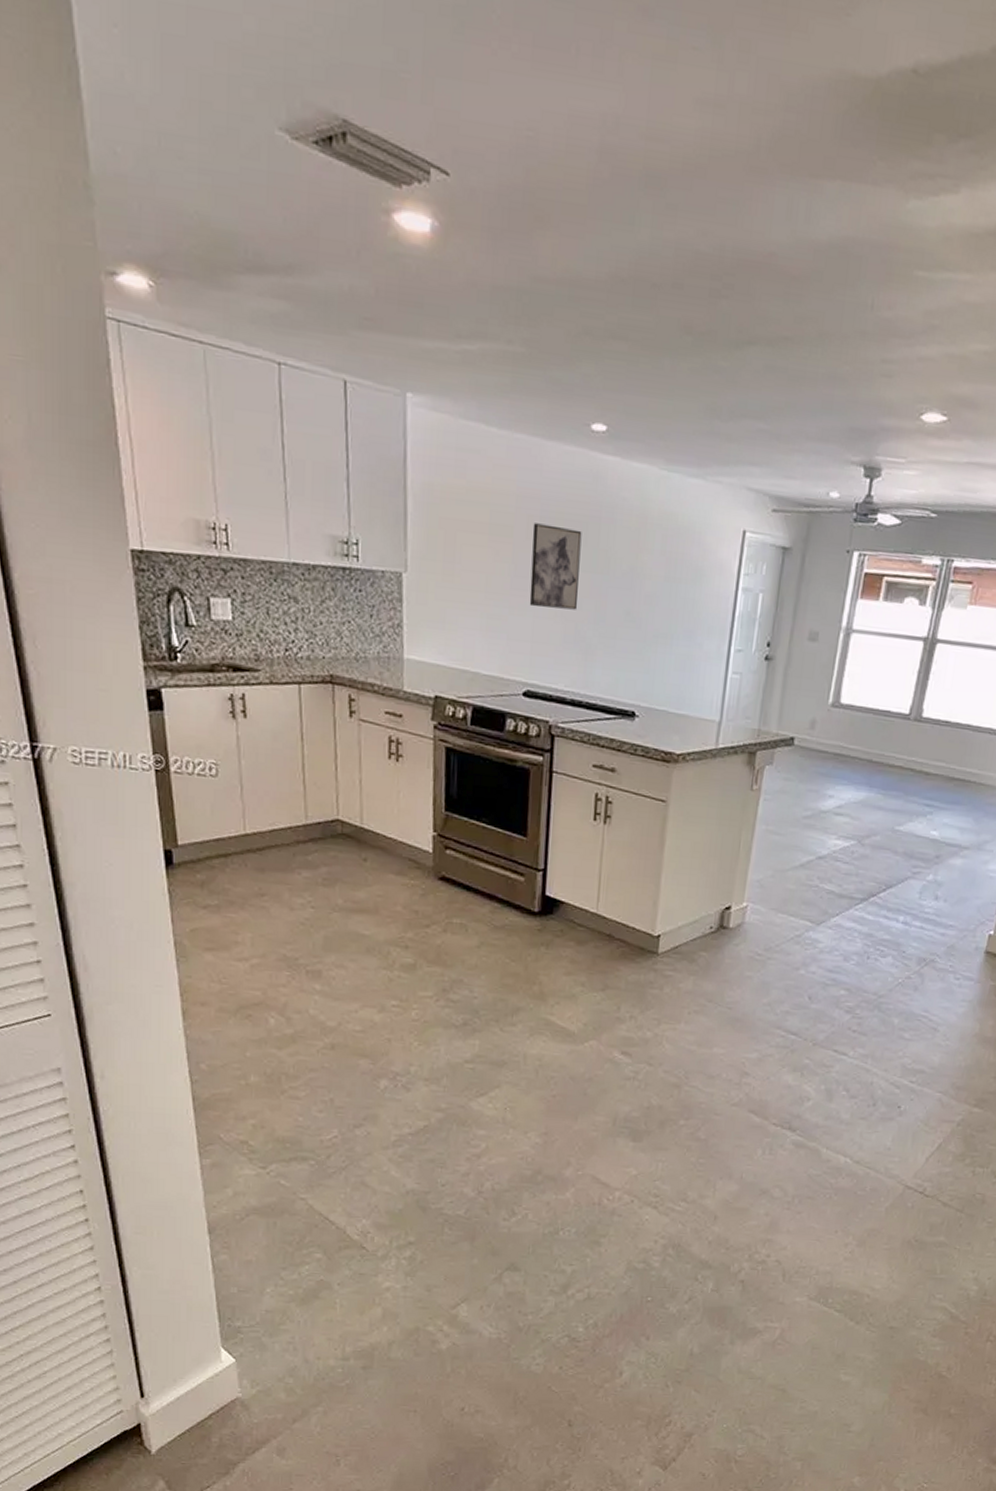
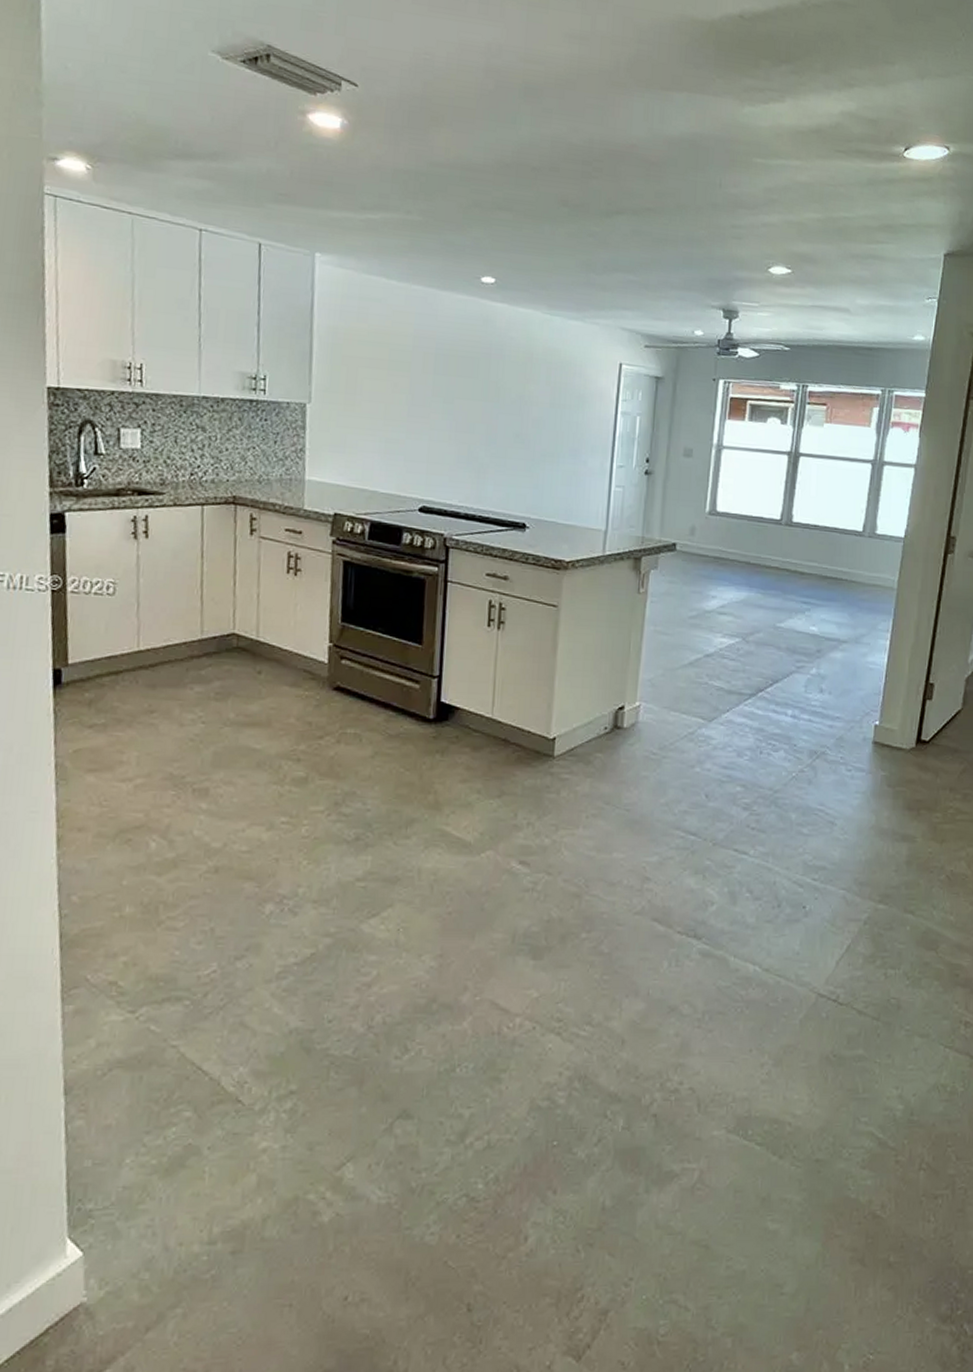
wall art: present [529,523,582,610] -> none [425,359,474,434]

